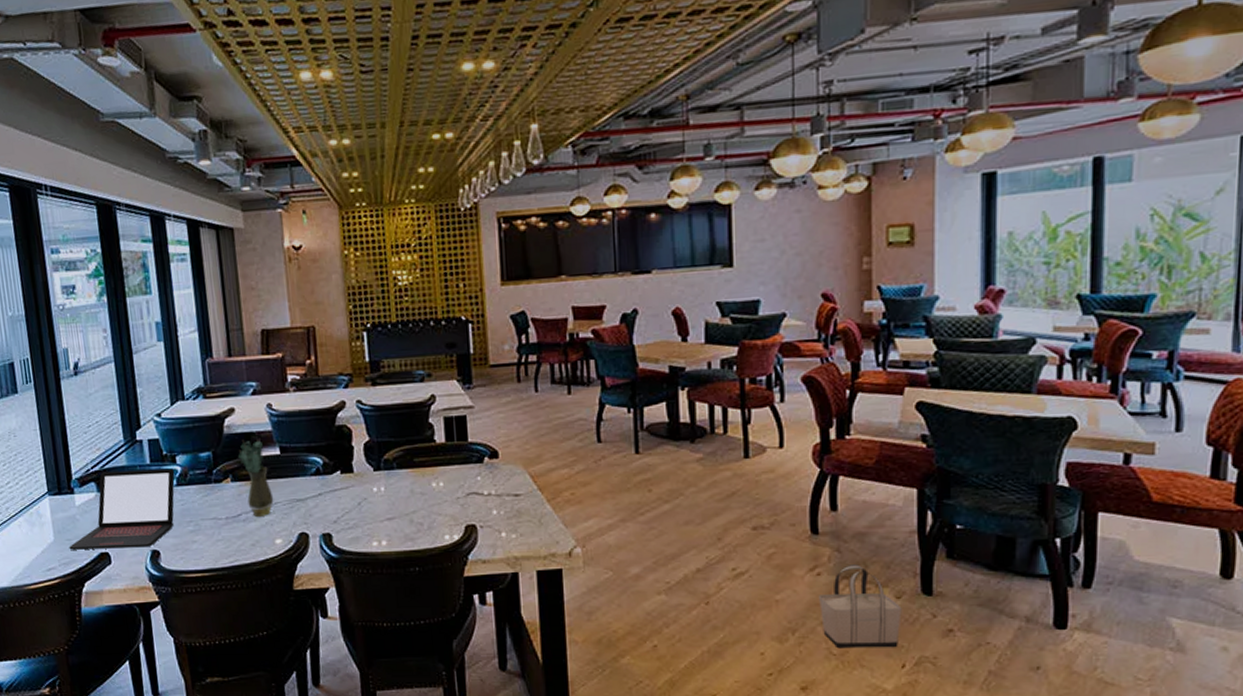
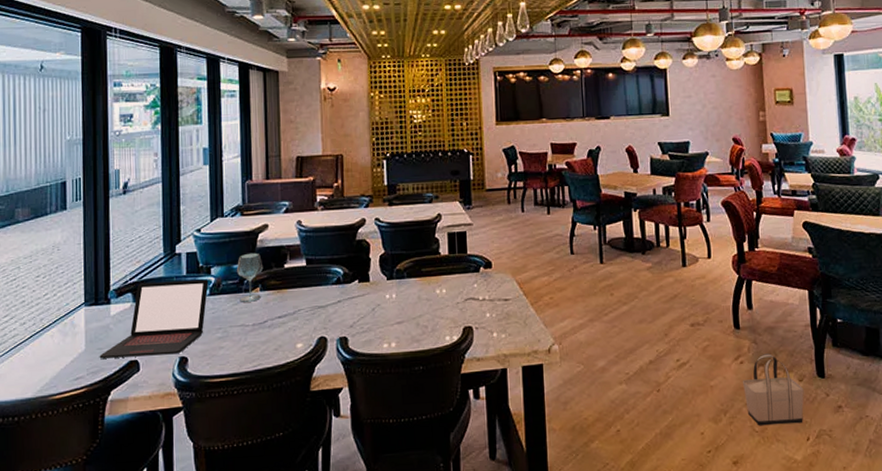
wine glass: none [203,439,233,494] -> present [236,252,262,302]
vase: present [237,439,274,517] -> none [267,252,298,323]

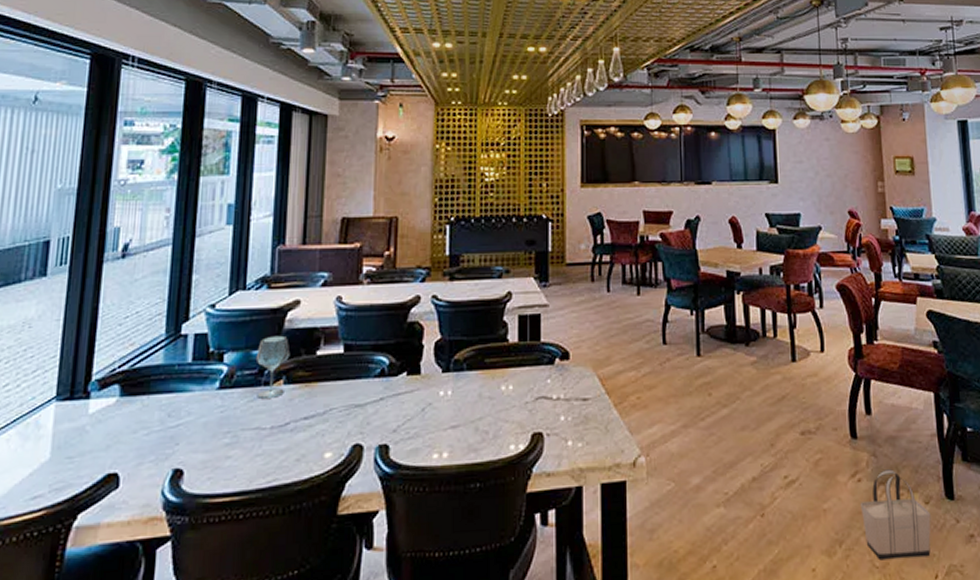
laptop: present [99,279,209,359] -> none [67,368,220,471]

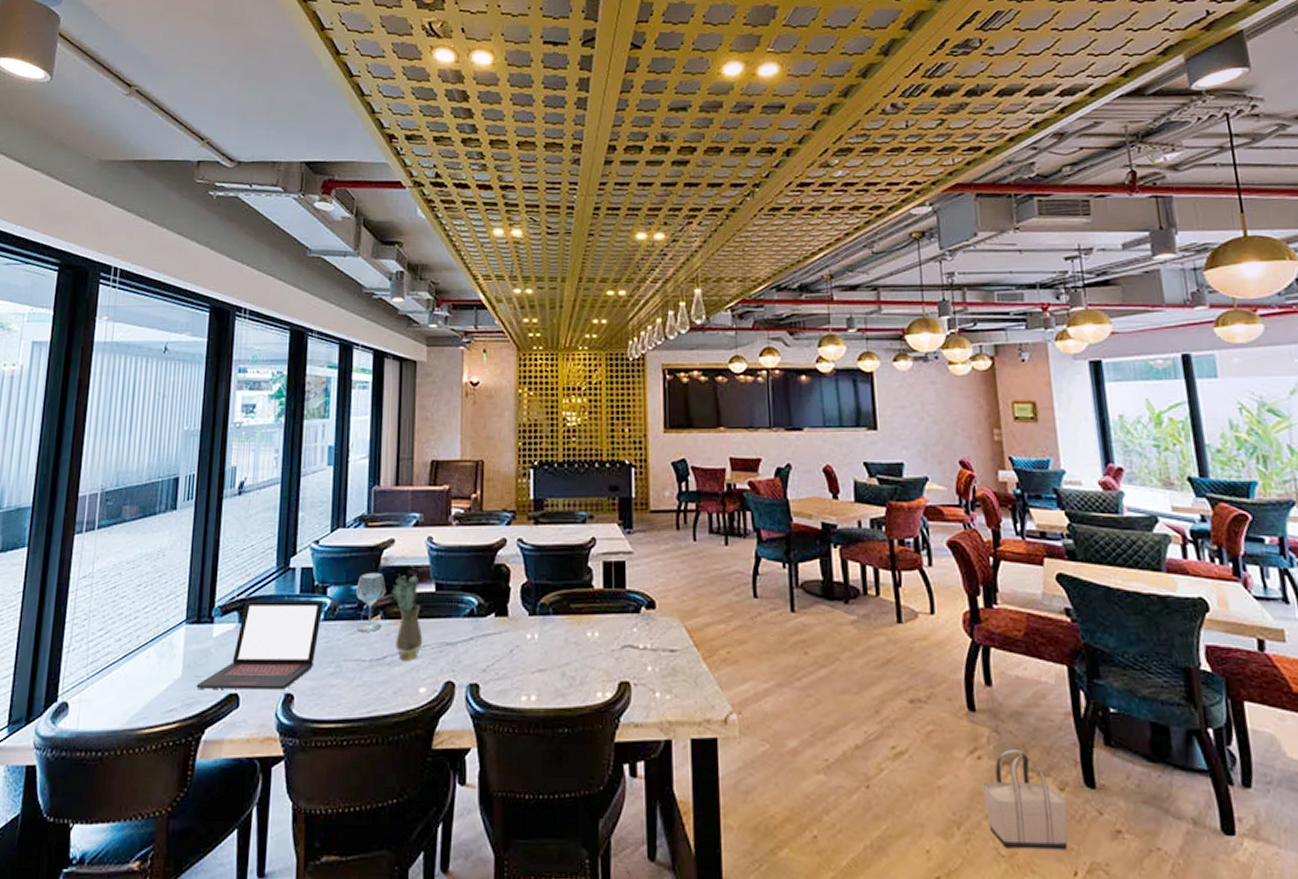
laptop: none [67,368,220,471] -> present [196,600,324,690]
vase: none [295,335,330,426] -> present [391,574,423,660]

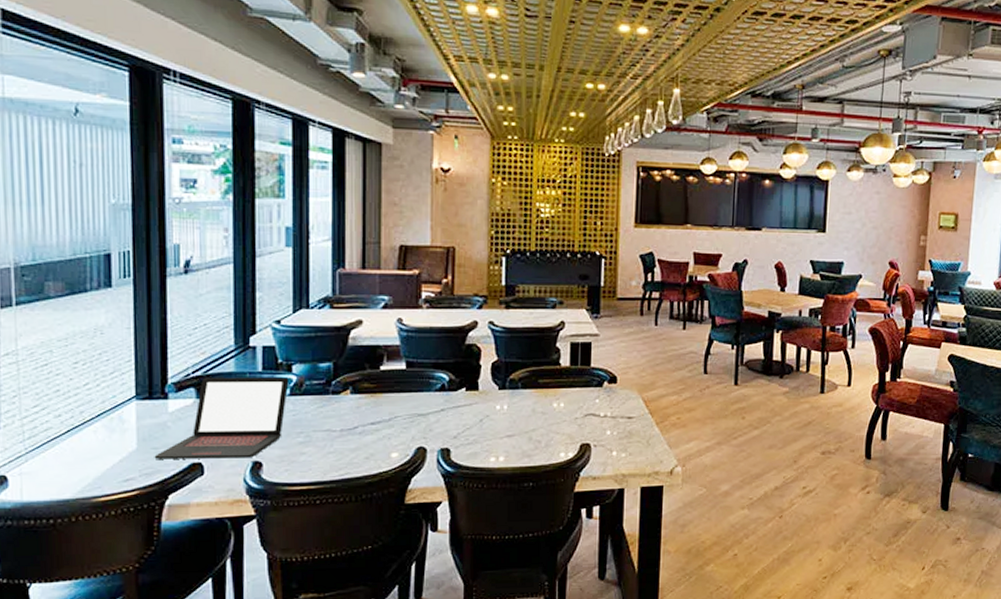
wine glass: present [355,572,385,632] -> none [322,351,354,405]
vase: present [391,574,423,660] -> none [360,352,394,430]
shopping bag: present [980,748,1068,851] -> none [866,485,926,555]

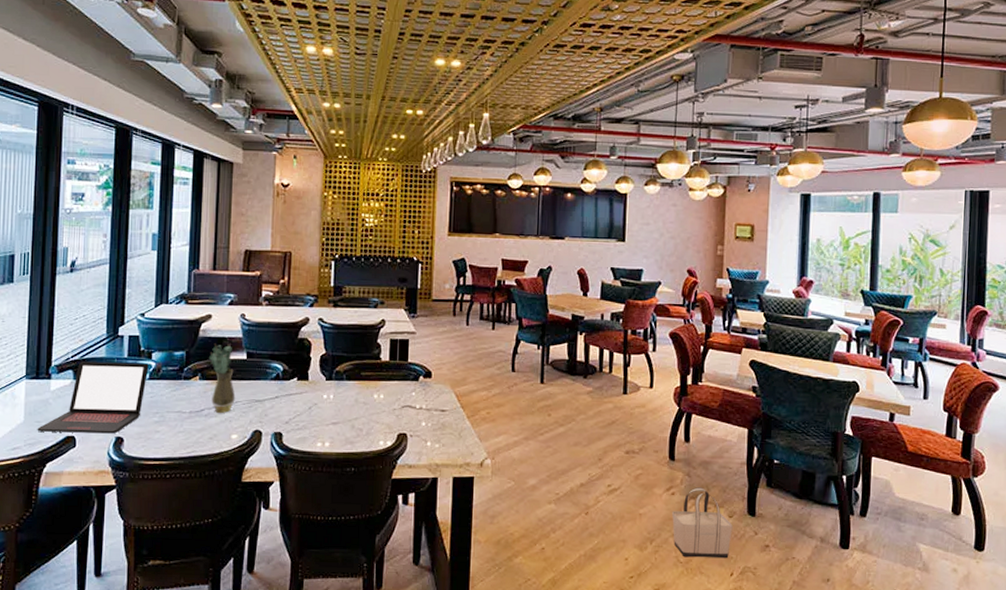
vase: none [360,352,394,430] -> present [208,343,236,413]
shopping bag: none [866,485,926,555] -> present [671,487,733,559]

